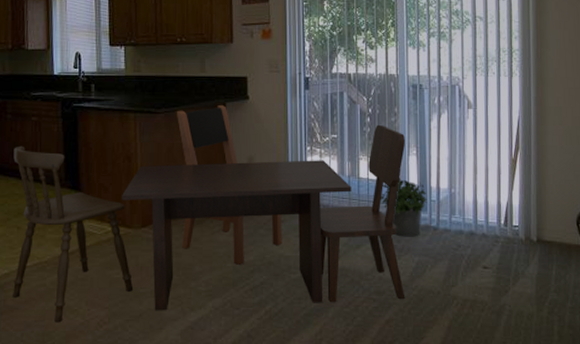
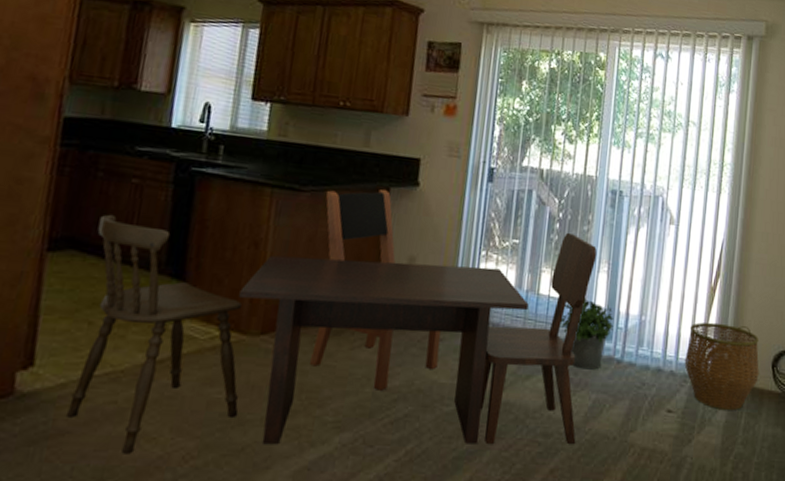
basket: none [494,189,565,263] -> present [684,322,759,410]

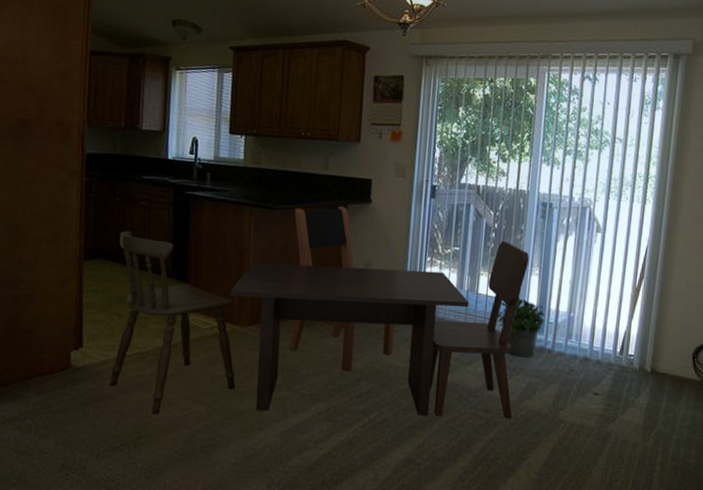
basket: present [684,322,759,410] -> none [609,318,680,395]

